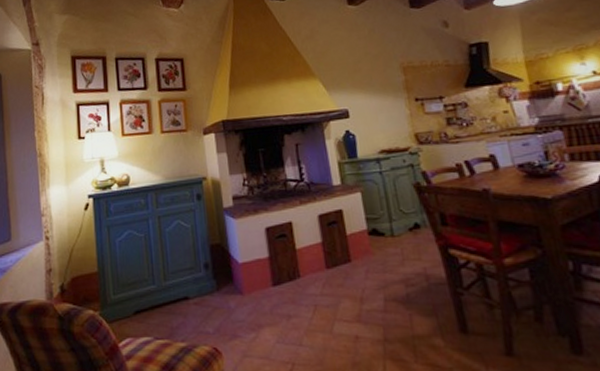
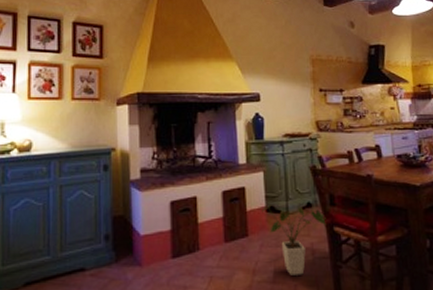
house plant: none [363,226,439,304] -> present [262,203,326,276]

